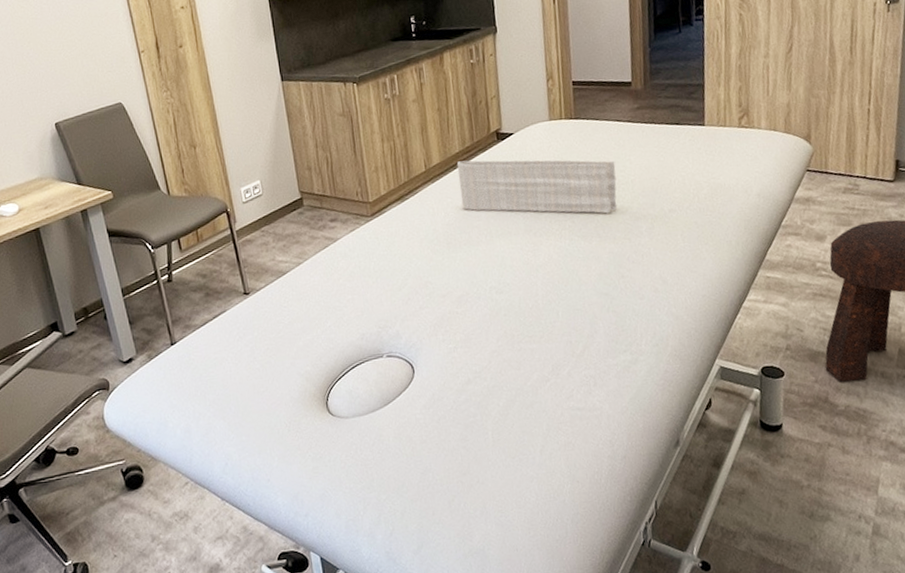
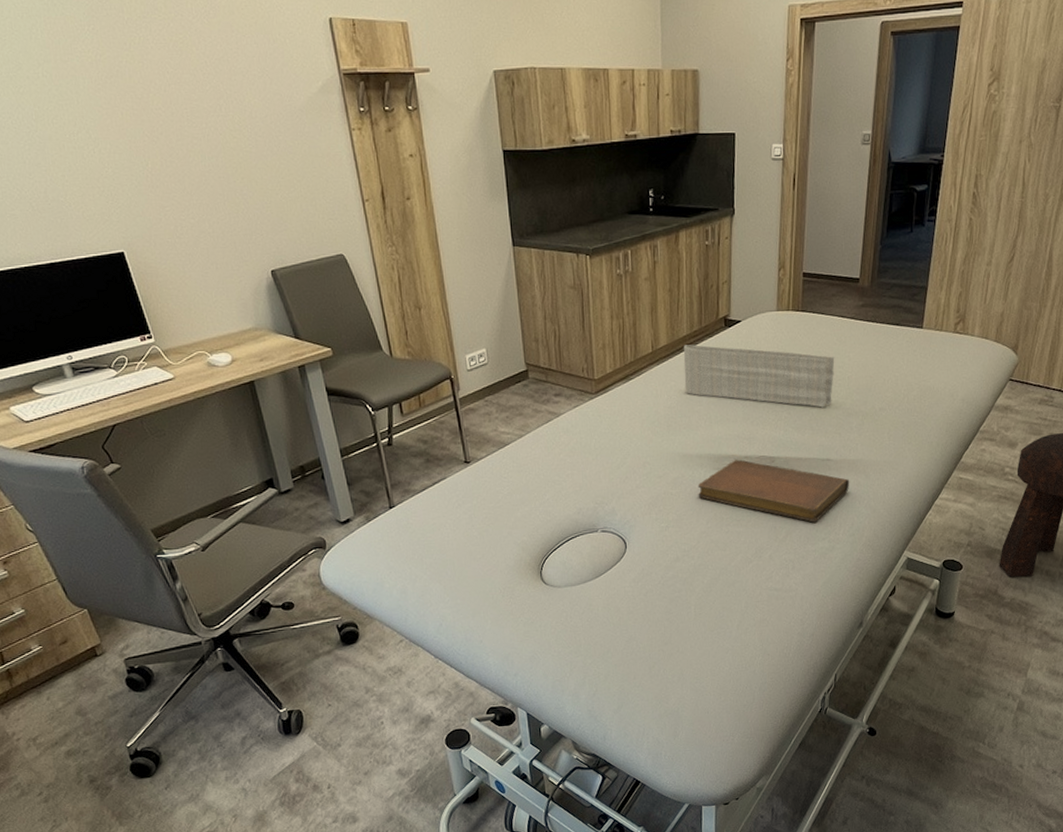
notebook: none [484,273,647,334] -> present [698,459,850,523]

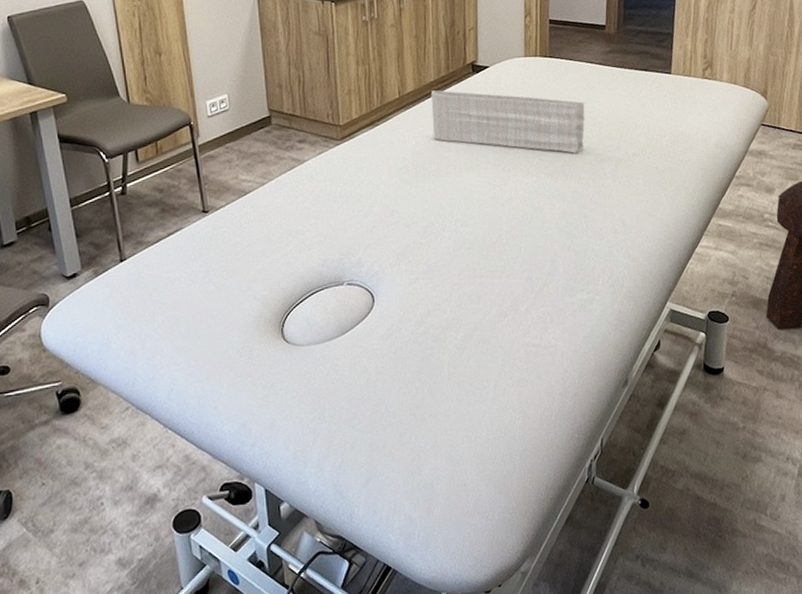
notebook: present [698,459,850,523] -> none [448,207,607,273]

